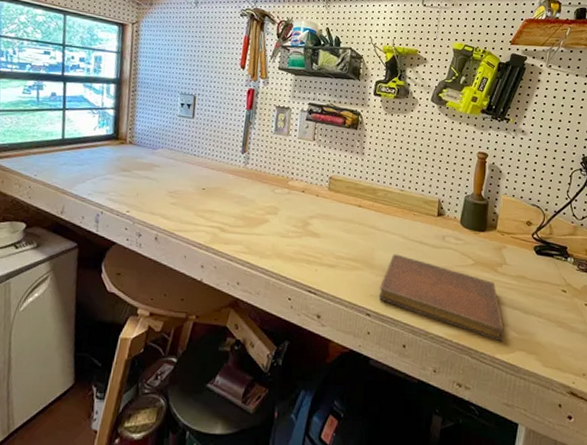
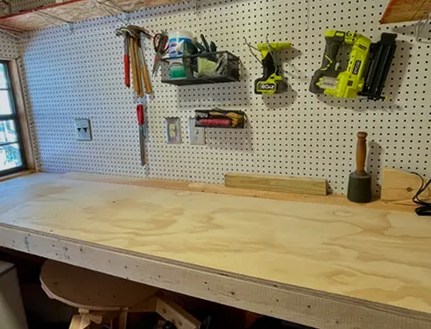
notebook: present [378,254,504,342] -> none [282,232,394,292]

